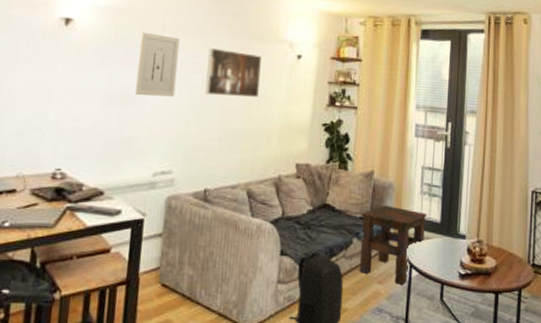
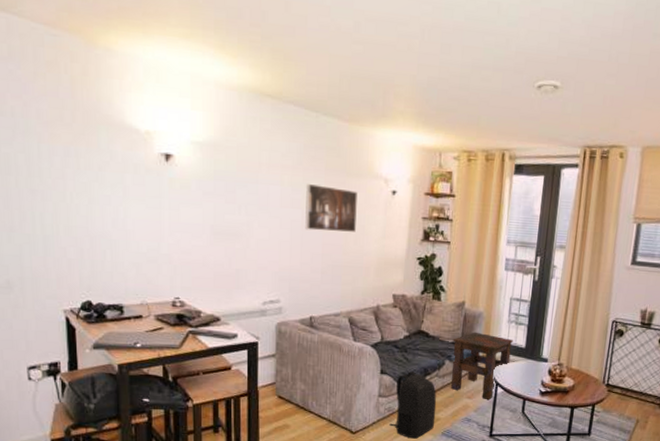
wall art: present [135,32,180,97] -> none [239,168,278,232]

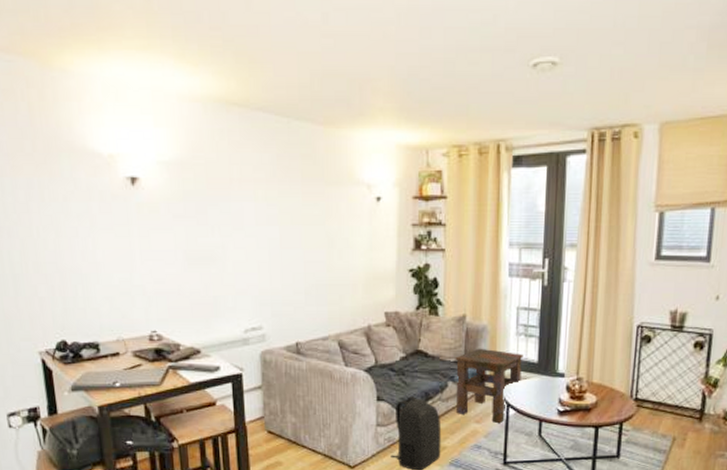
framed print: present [305,183,358,233] -> none [282,196,339,248]

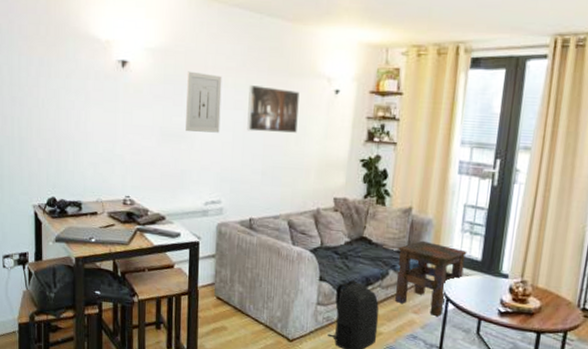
wall art: none [209,185,254,254] -> present [186,71,222,133]
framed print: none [282,196,339,248] -> present [247,84,300,133]

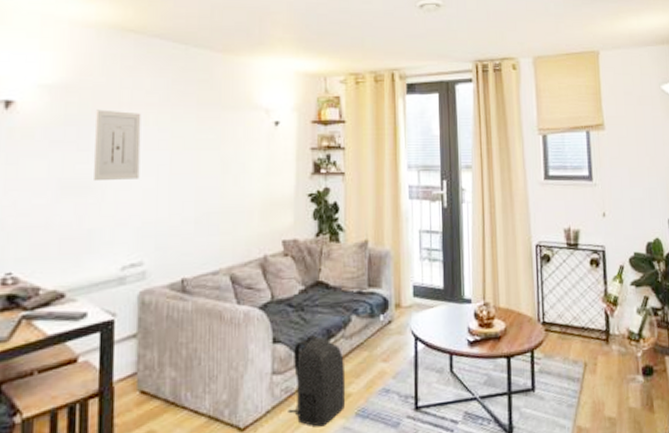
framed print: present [247,84,300,133] -> none [174,120,235,174]
side table: present [395,240,467,317] -> none [358,275,429,361]

